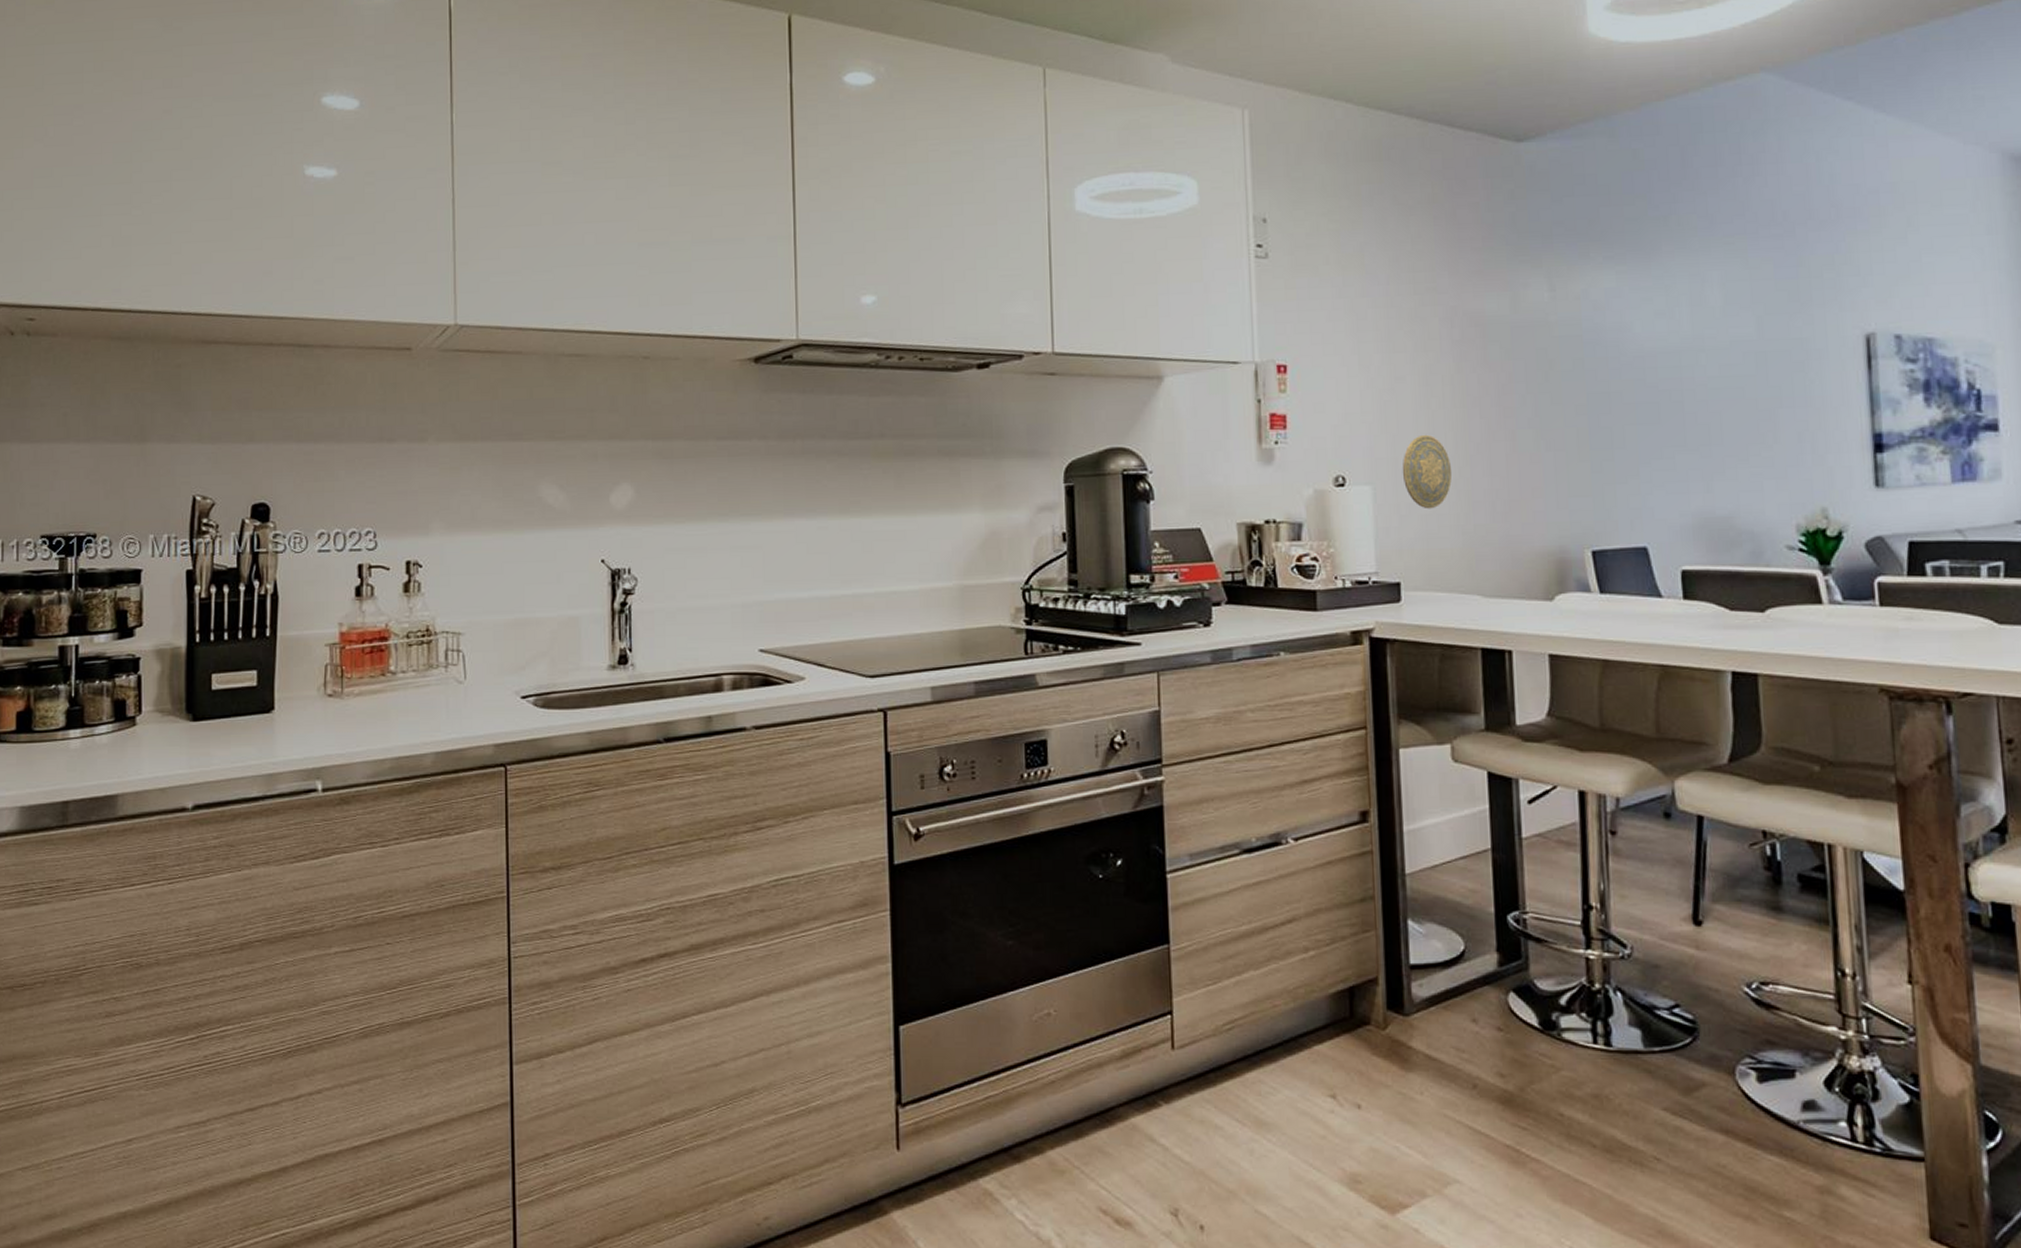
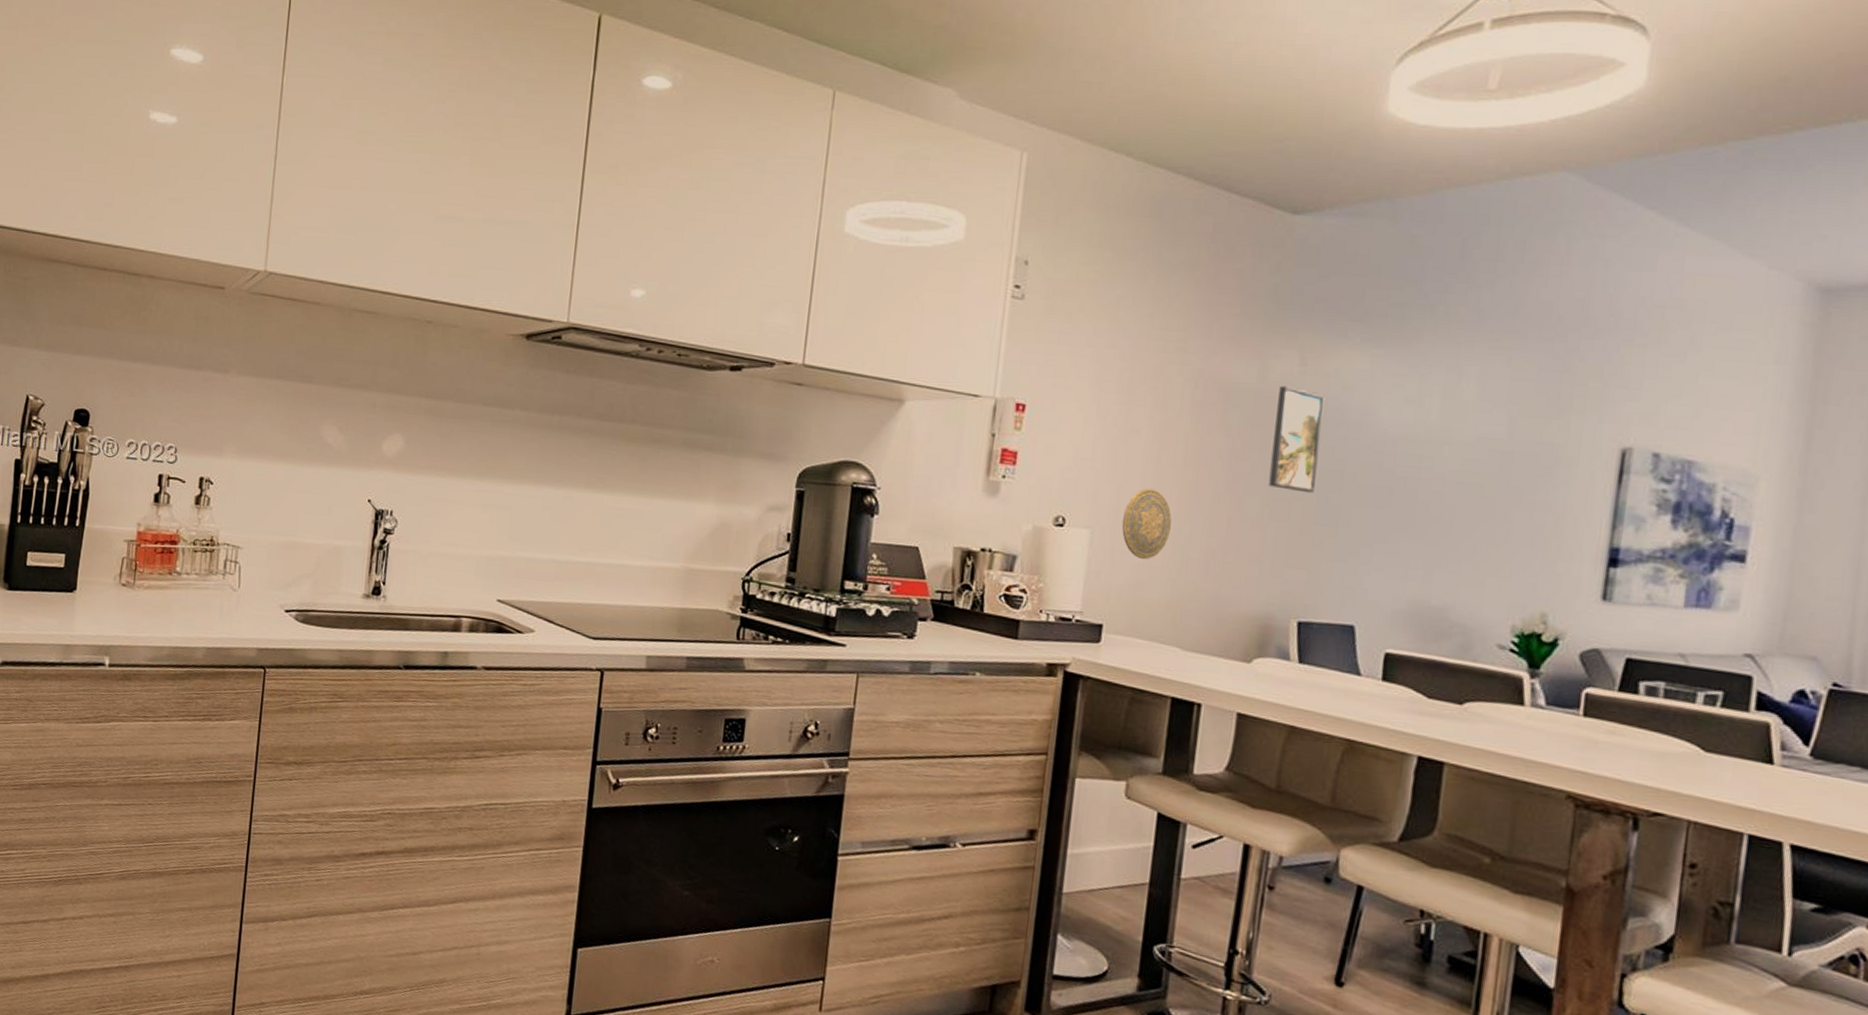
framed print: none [1533,313,1585,419] -> present [1268,385,1325,494]

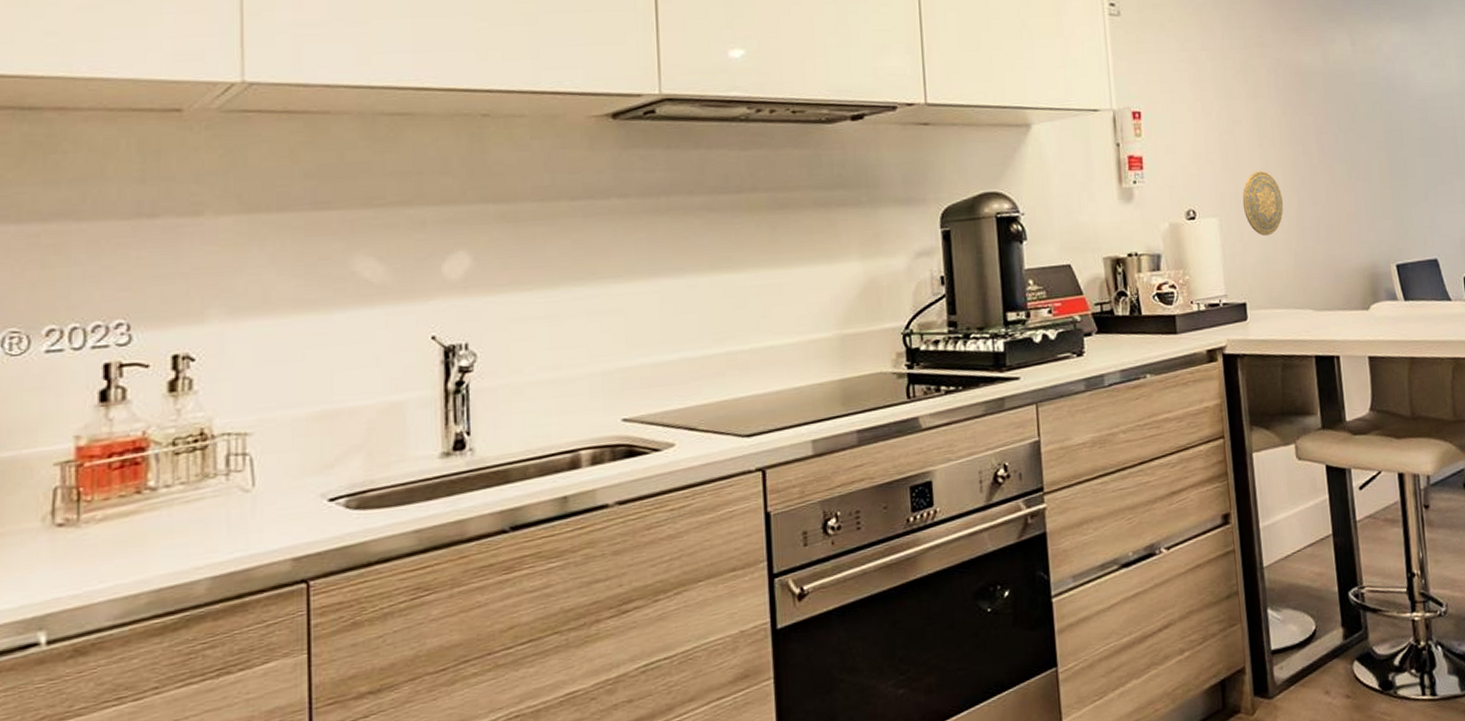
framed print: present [1268,385,1325,494] -> none [1340,64,1384,153]

